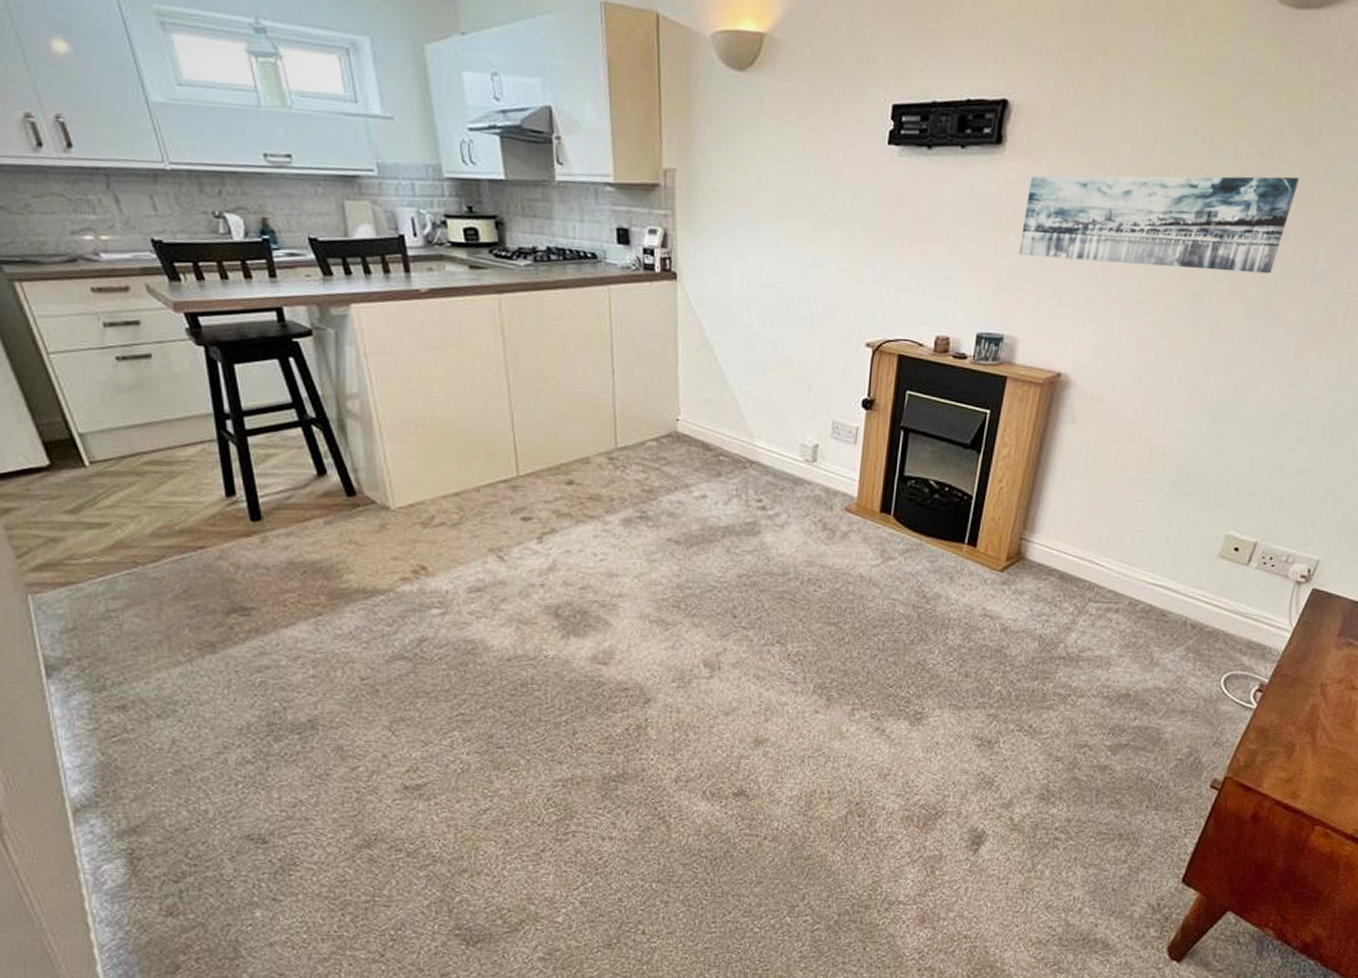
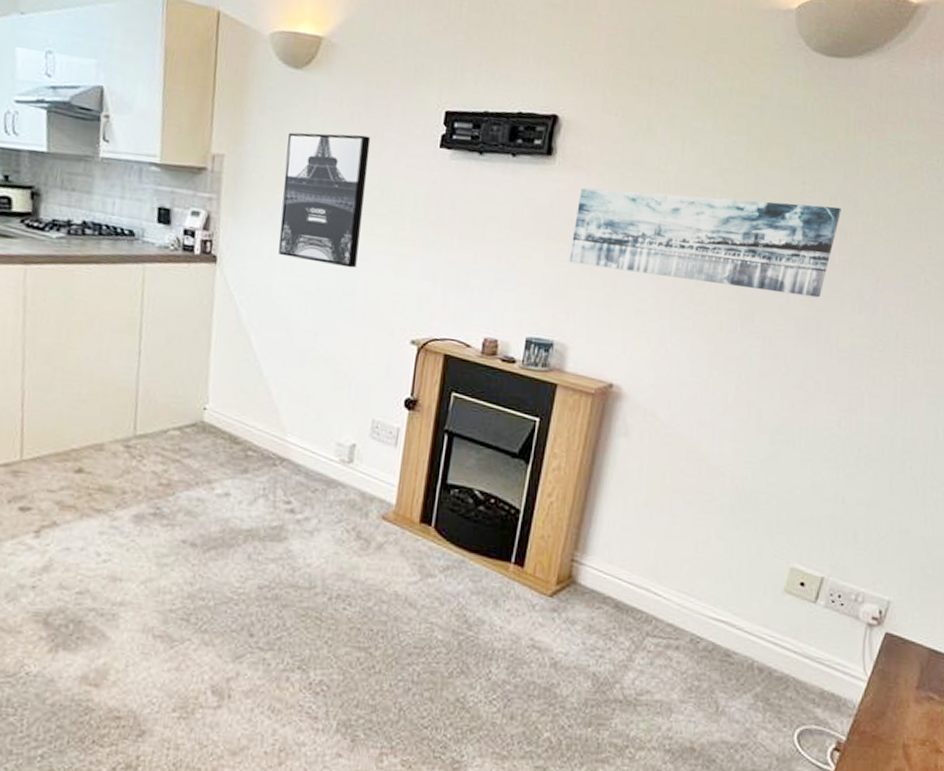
wall art: none [734,137,819,276] -> present [278,132,371,269]

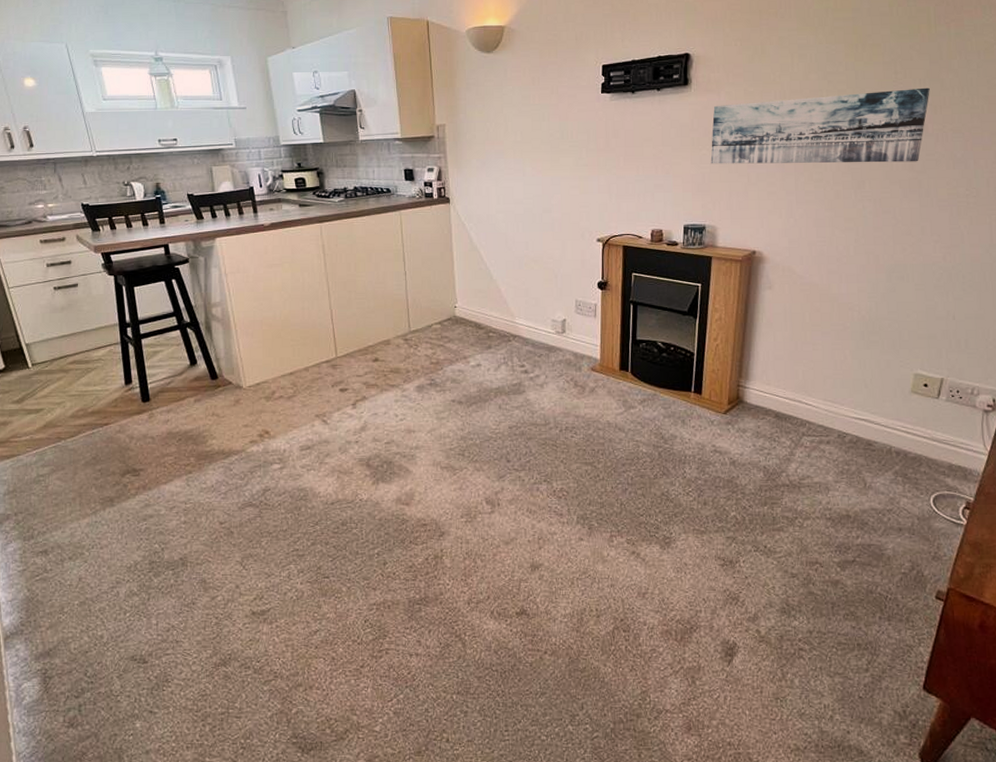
wall art: present [278,132,371,269] -> none [489,93,550,193]

